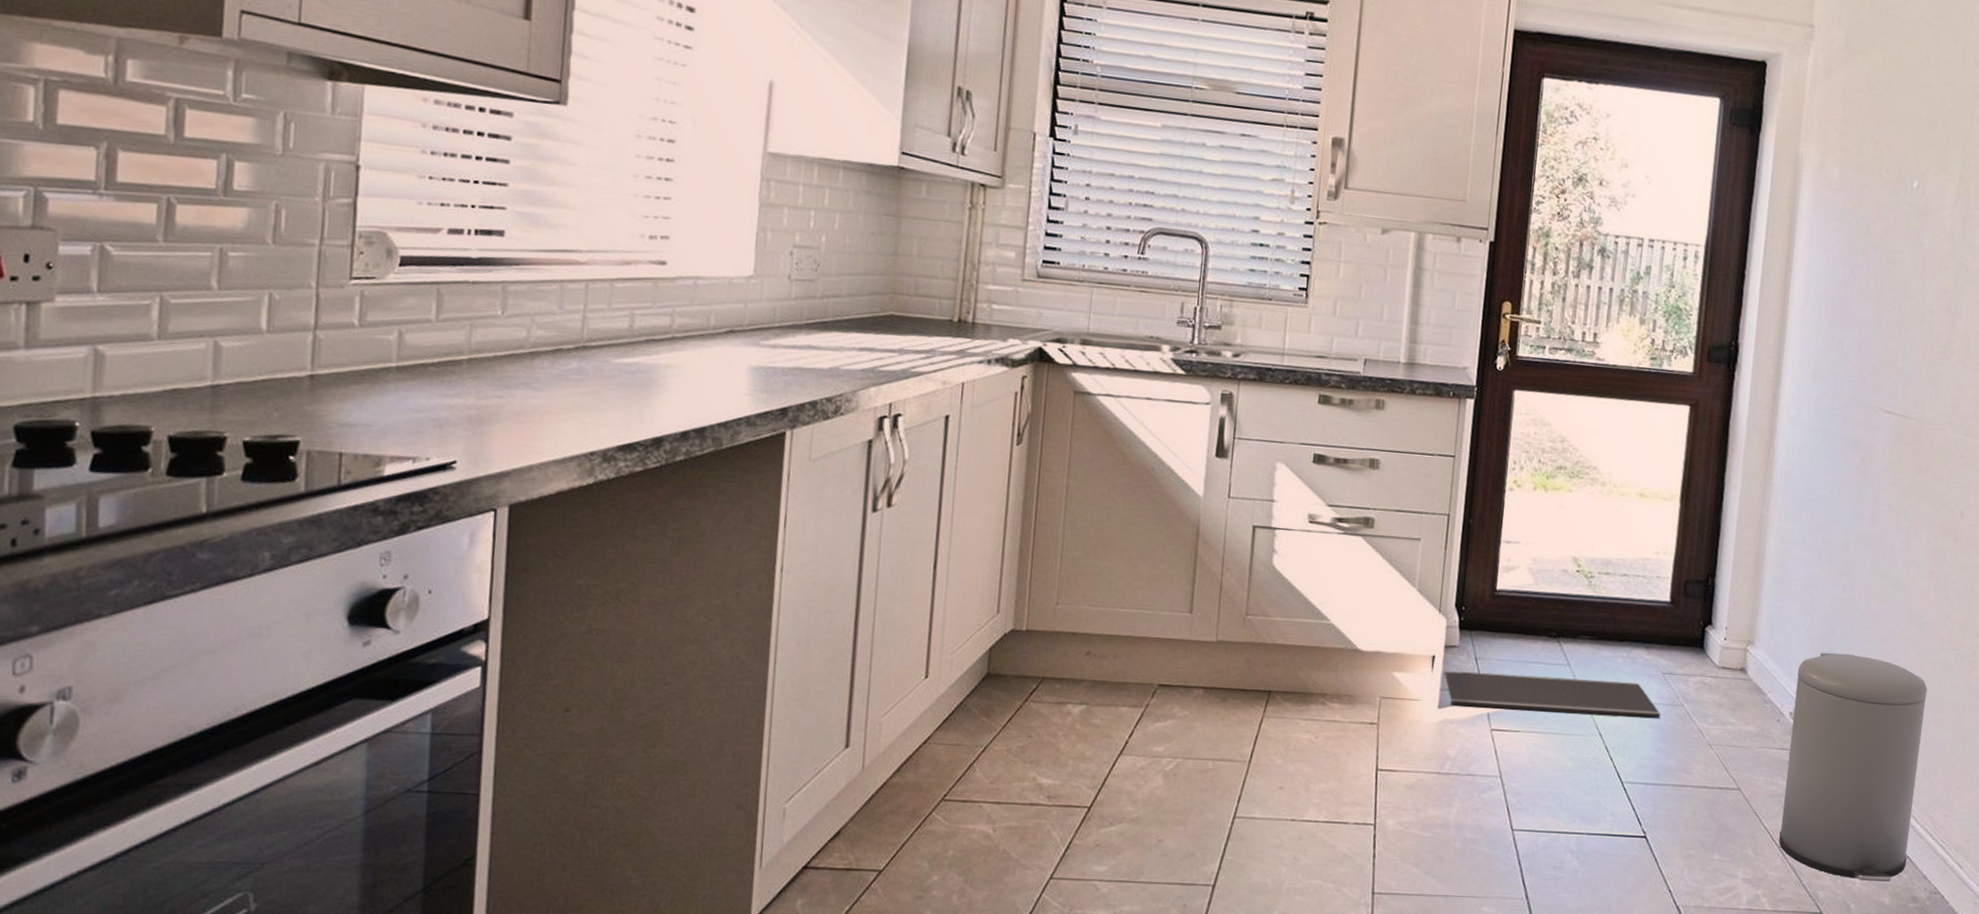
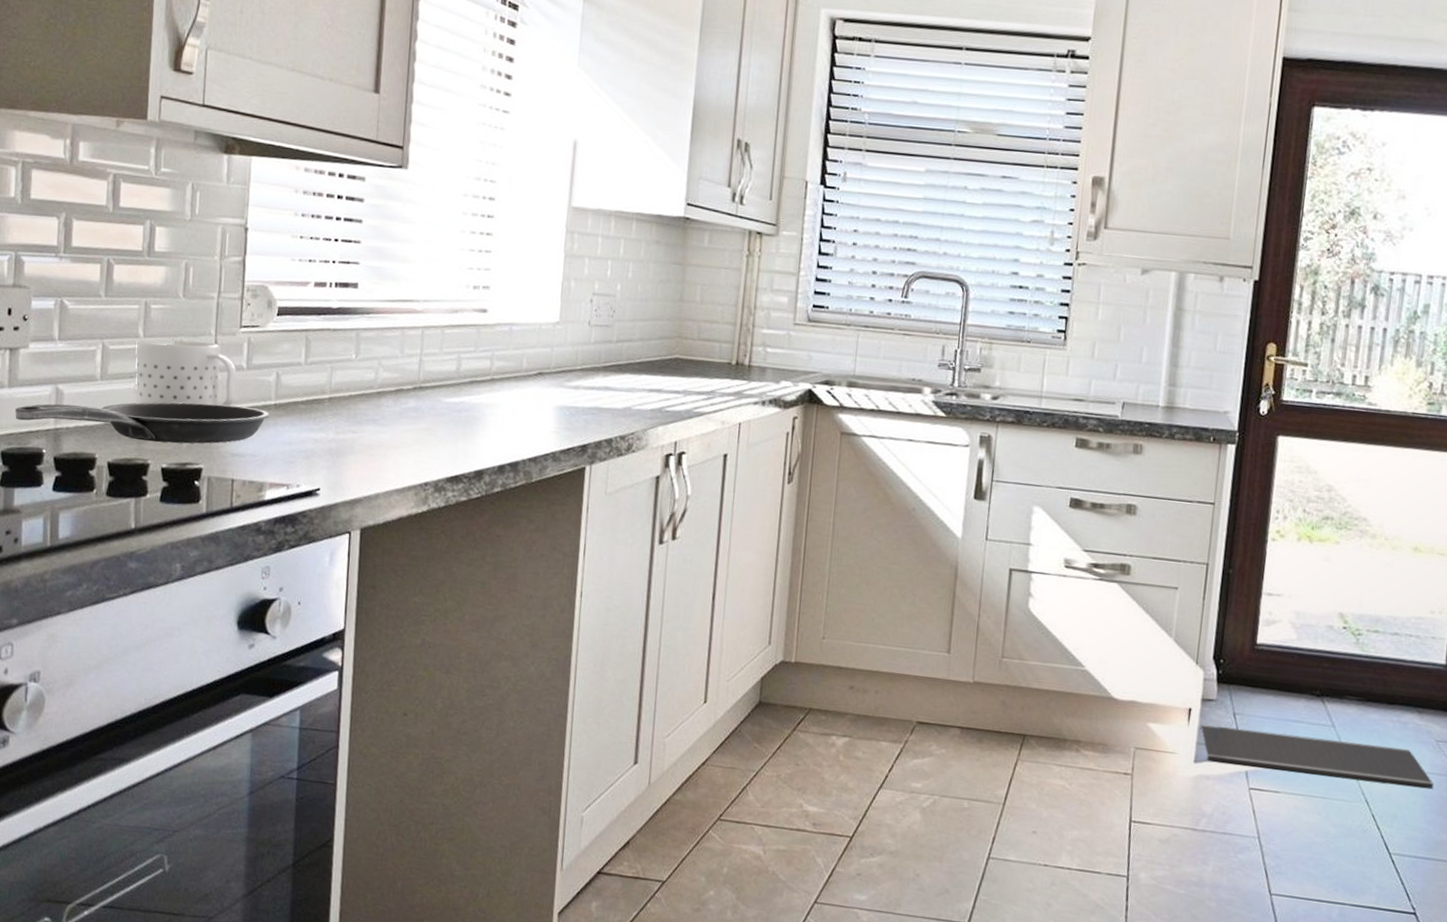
frying pan: none [35,365,390,413] -> present [15,402,270,444]
mug: none [206,293,345,370] -> present [135,340,237,407]

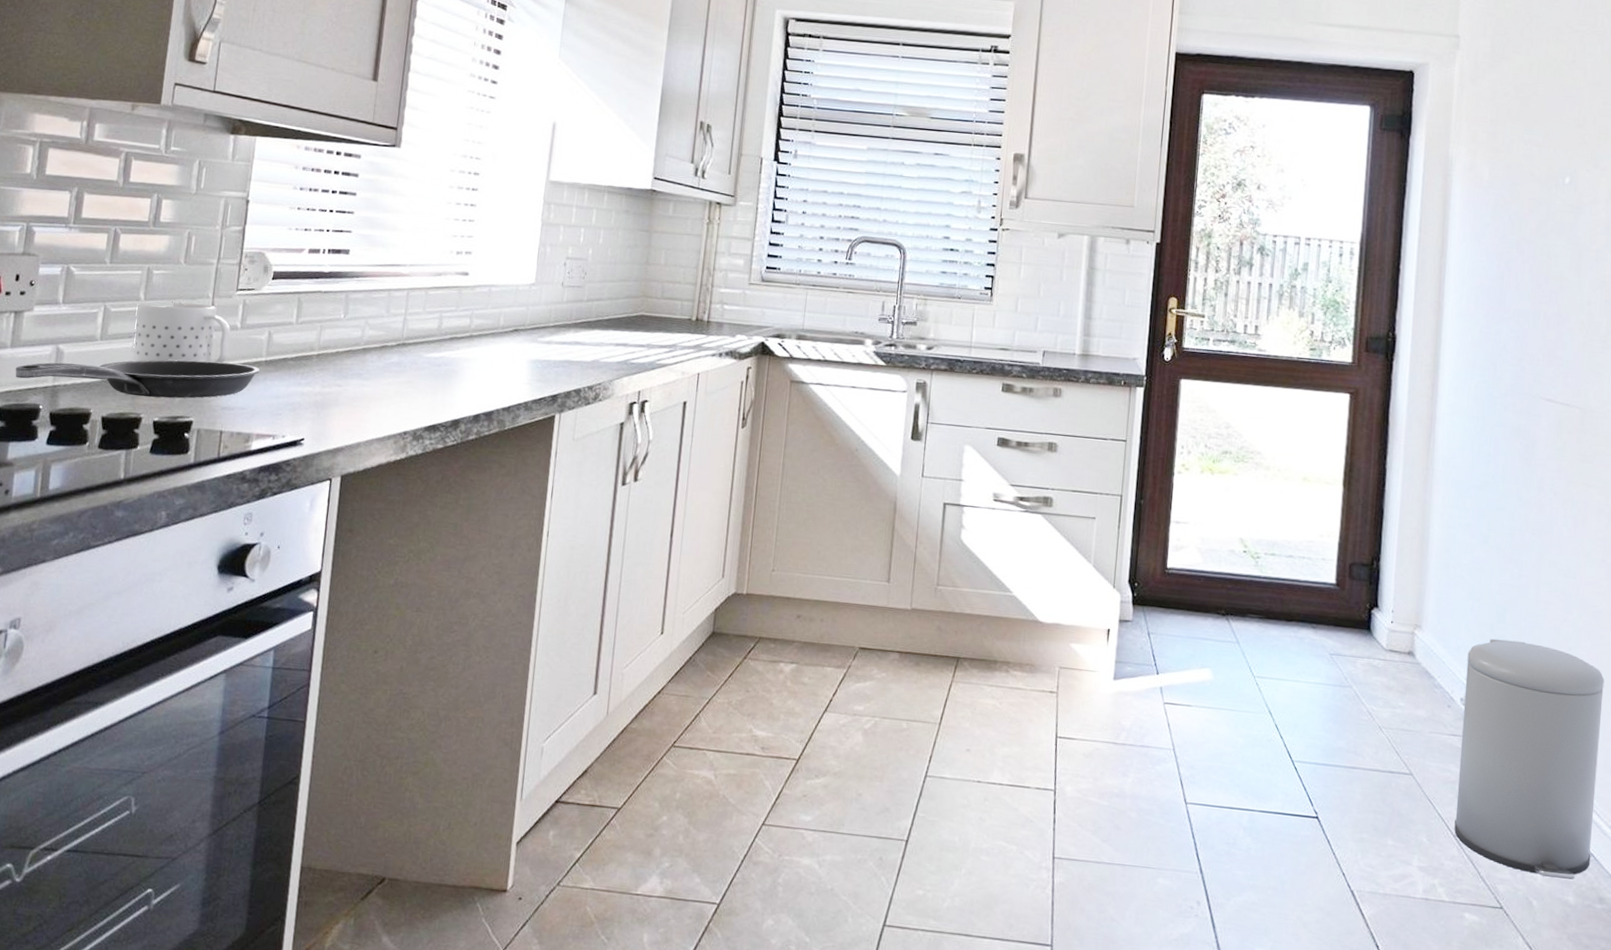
door mat: present [1200,724,1433,789] -> none [1118,643,1329,699]

